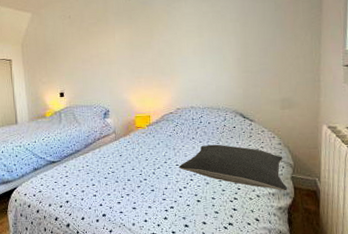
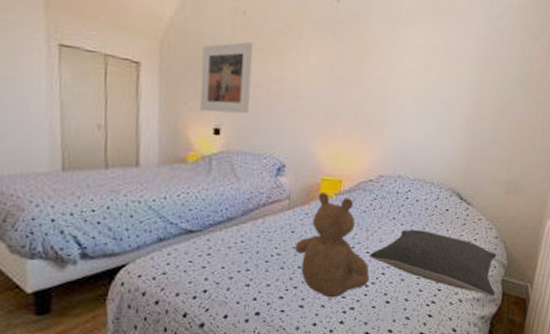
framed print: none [47,34,80,83] -> present [200,41,254,114]
teddy bear: none [124,126,181,201] -> present [295,193,369,298]

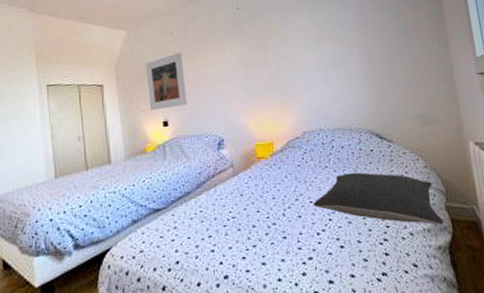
teddy bear: present [295,193,369,298] -> none [246,156,319,252]

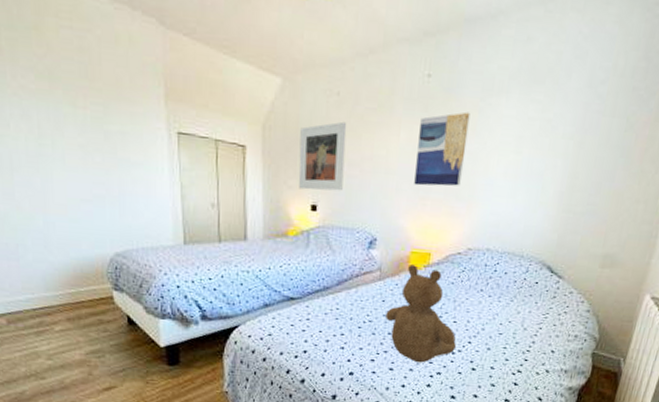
wall art: none [238,27,282,89] -> present [414,112,470,187]
teddy bear: none [246,156,319,252] -> present [386,265,456,363]
pillow: present [313,172,444,226] -> none [457,301,588,369]

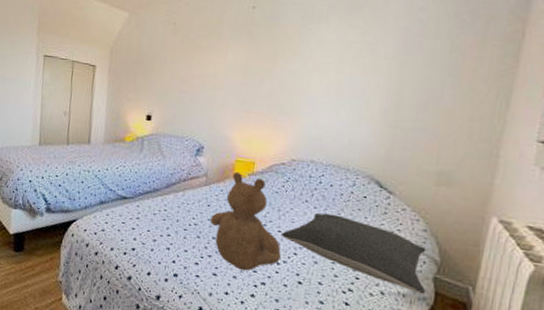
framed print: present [298,121,347,191] -> none [137,46,181,104]
wall art: present [414,112,470,187] -> none [239,36,292,102]
pillow: none [457,301,588,369] -> present [281,213,427,295]

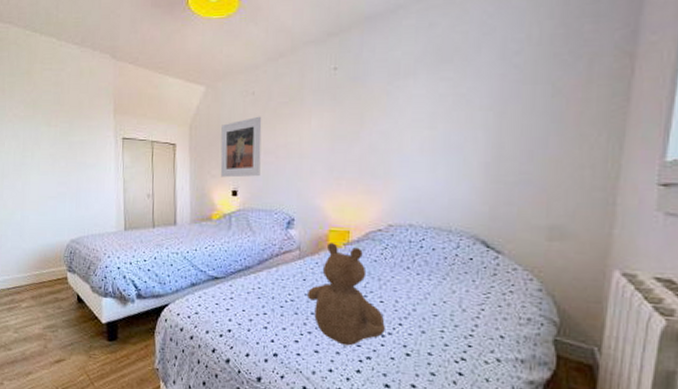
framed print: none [137,46,181,104] -> present [220,116,262,178]
pillow: present [281,213,427,295] -> none [384,279,545,359]

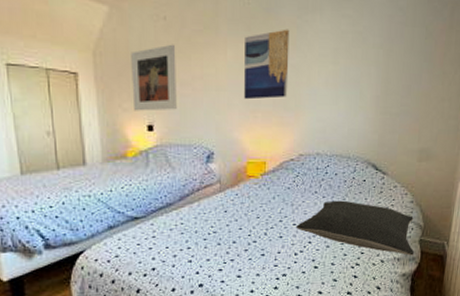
teddy bear: present [308,243,385,346] -> none [229,174,297,267]
wall art: none [328,96,379,167] -> present [244,29,290,100]
pillow: none [384,279,545,359] -> present [297,200,414,256]

